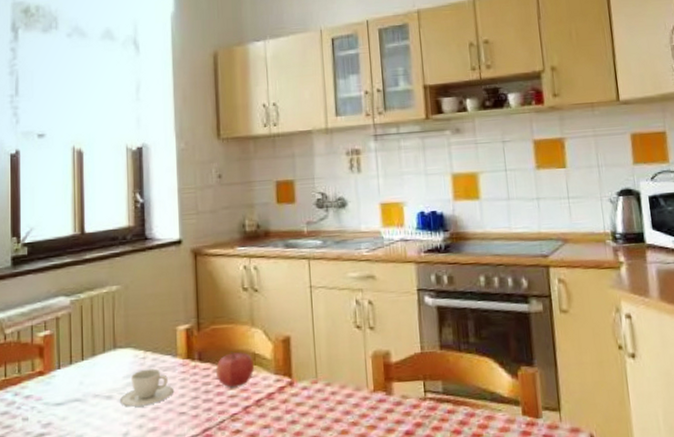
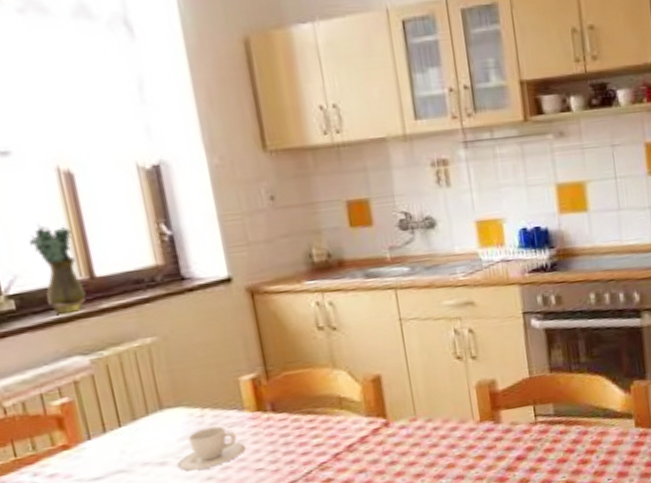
vase: none [46,189,76,262] -> present [29,224,87,315]
fruit: present [216,351,255,387] -> none [294,397,342,436]

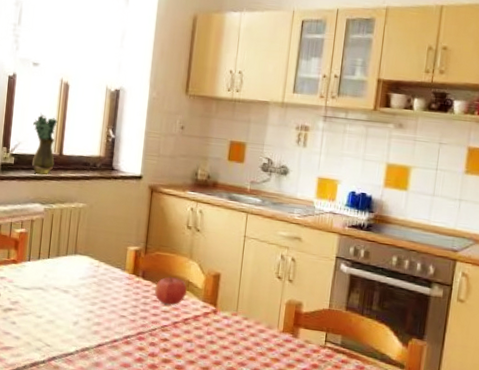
cup: present [178,425,245,471] -> none [75,275,118,305]
fruit: none [294,397,342,436] -> present [155,276,188,305]

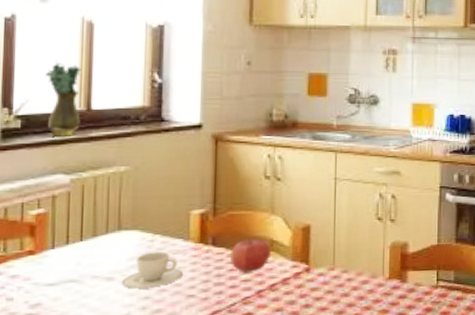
cup: none [75,275,118,305] -> present [123,251,183,289]

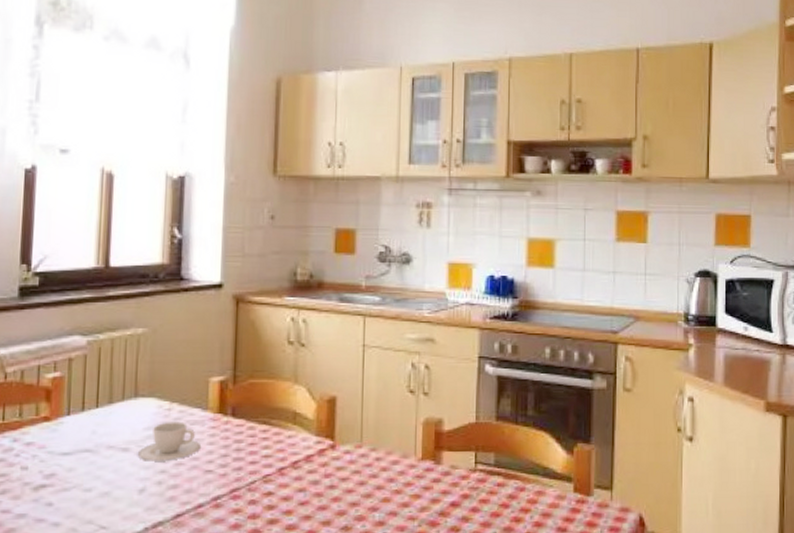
vase: present [46,60,81,138] -> none [64,214,100,297]
fruit: present [230,237,272,271] -> none [251,409,295,446]

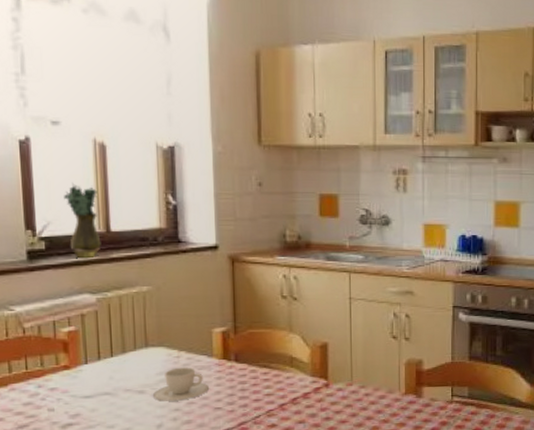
vase: none [64,214,100,297] -> present [64,182,101,259]

